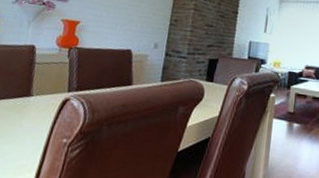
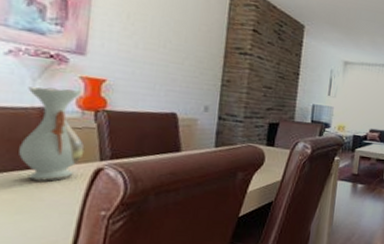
vase: none [10,28,62,109] -> present [19,87,85,182]

